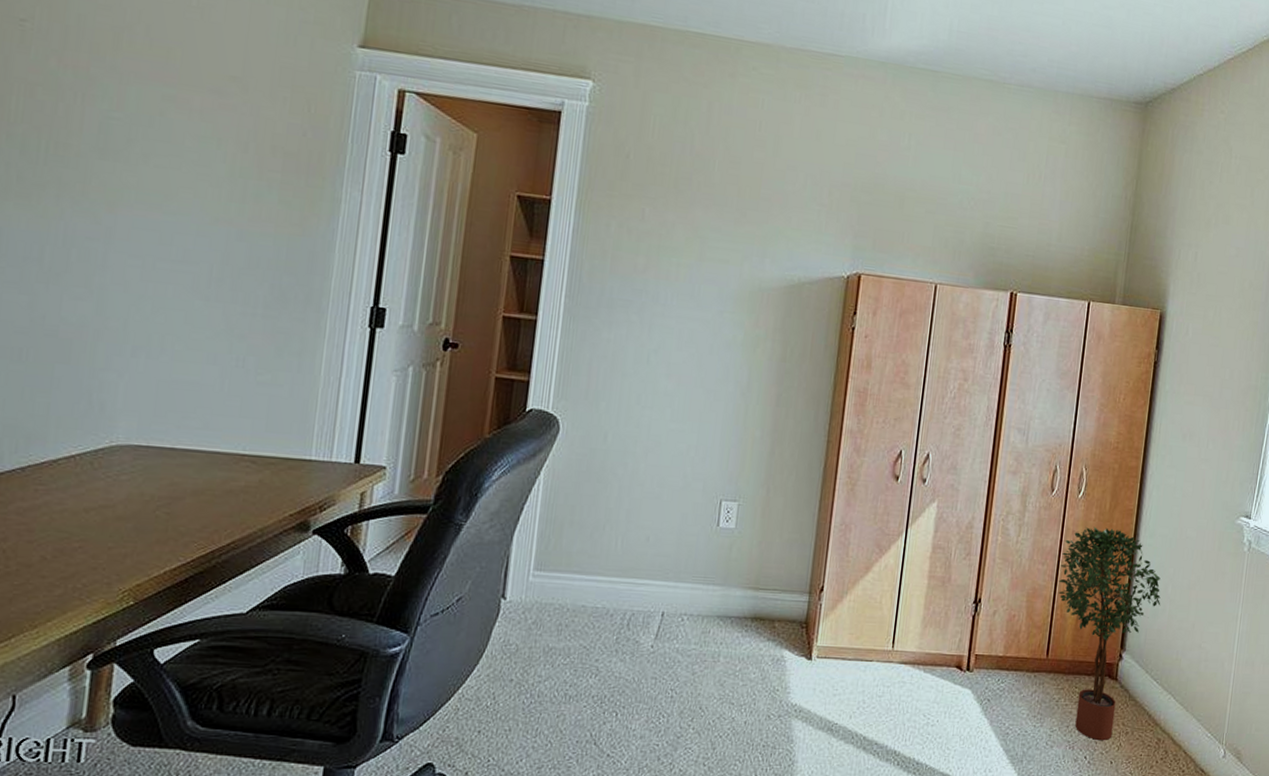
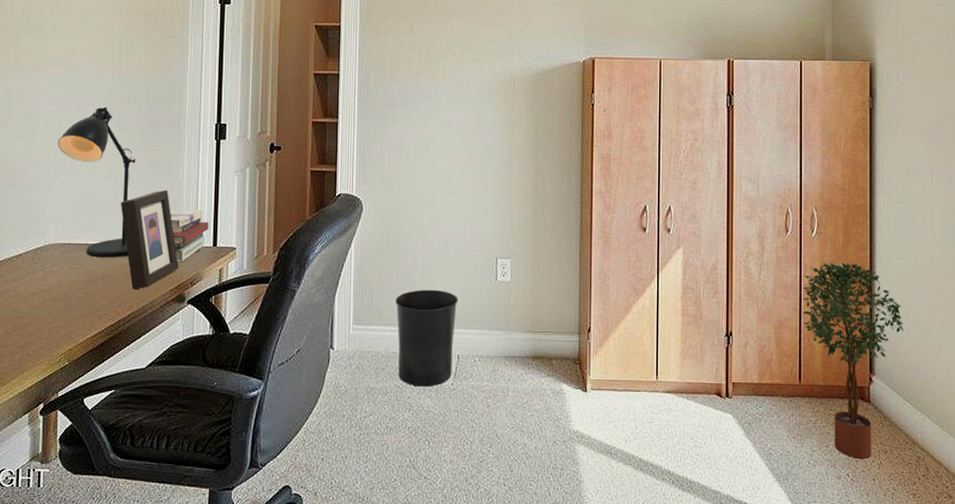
desk lamp: none [139,269,254,469] -> present [57,106,136,258]
picture frame: none [226,385,305,512] -> present [120,189,179,290]
books: none [297,412,352,480] -> present [170,210,209,262]
waste bin: none [586,532,670,648] -> present [395,289,458,387]

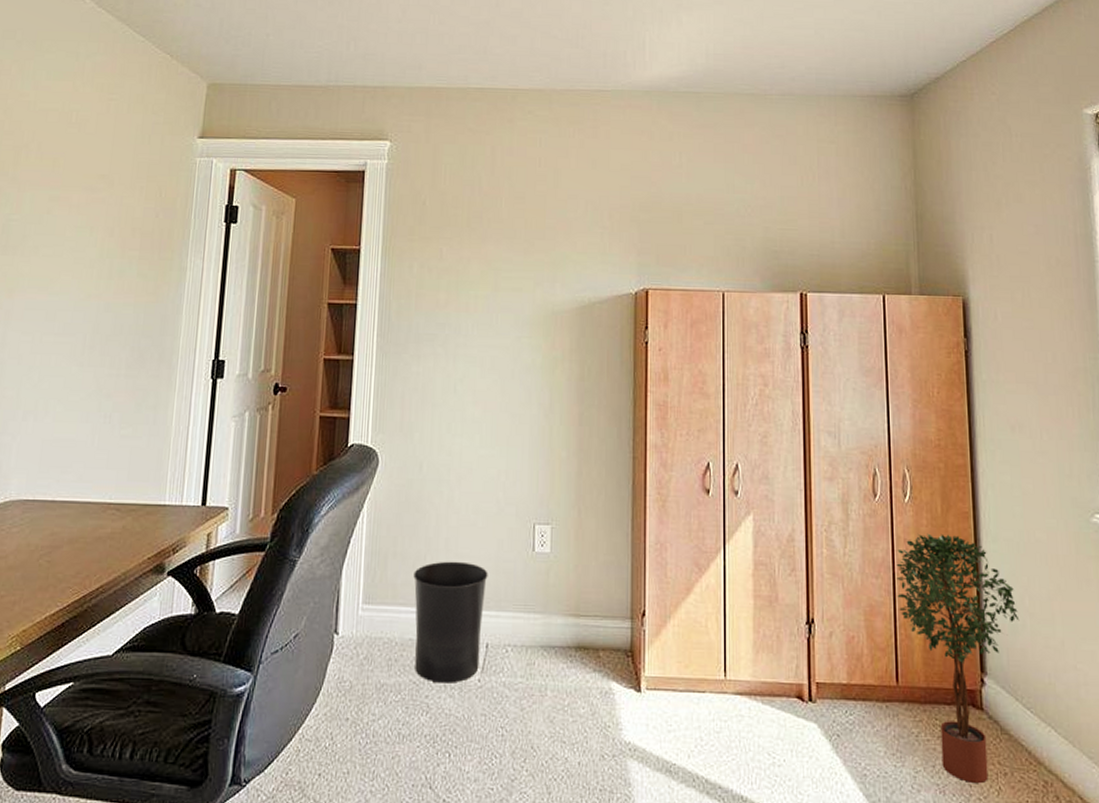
desk lamp: present [57,106,136,258] -> none [29,338,118,518]
picture frame: present [120,189,179,290] -> none [96,436,160,557]
books: present [170,210,209,262] -> none [153,461,199,524]

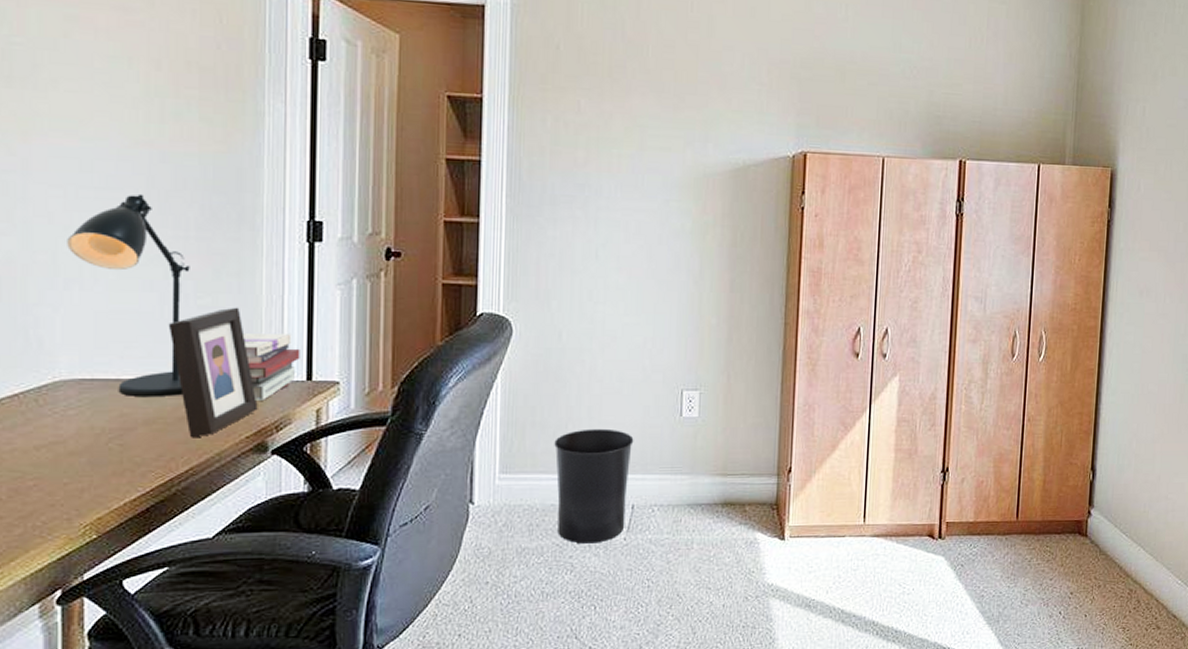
desk lamp: none [29,338,118,518] -> present [67,193,190,398]
picture frame: none [96,436,160,557] -> present [168,307,258,438]
books: none [153,461,199,524] -> present [243,334,300,401]
potted tree: present [896,533,1020,783] -> none [1024,389,1126,595]

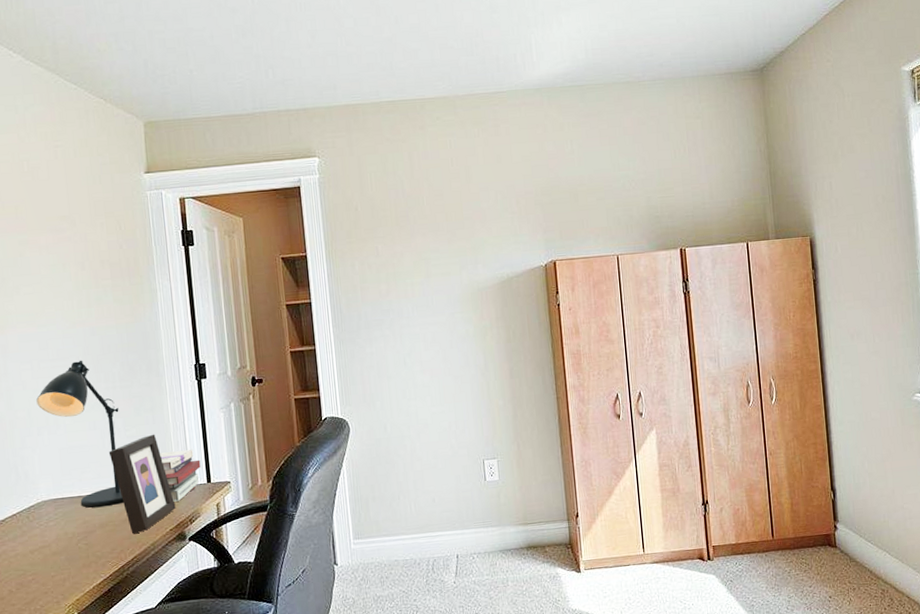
waste bin: present [554,428,634,544] -> none [391,496,453,589]

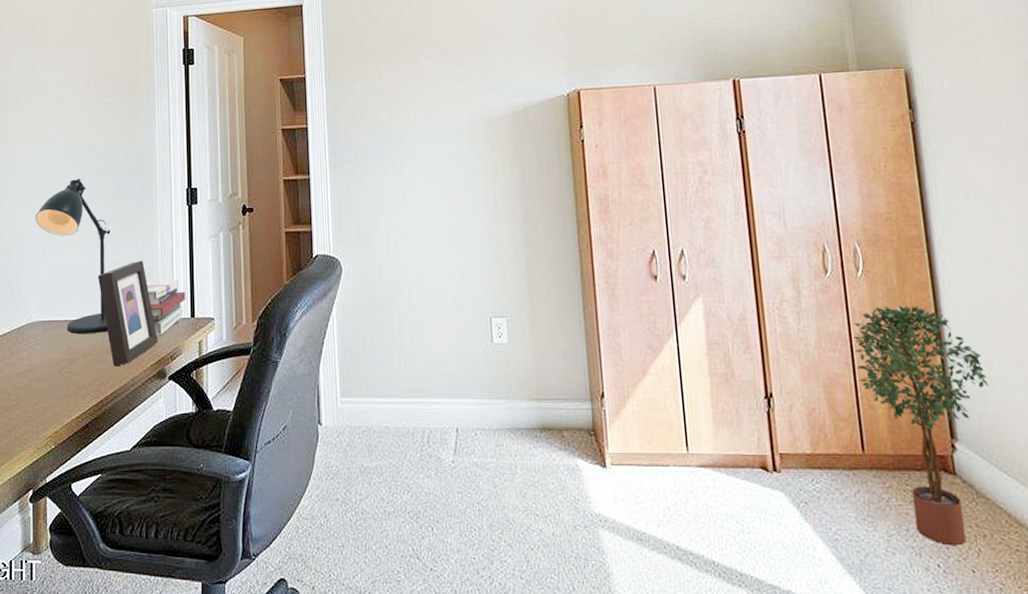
potted tree: none [768,423,861,599] -> present [853,305,990,545]

